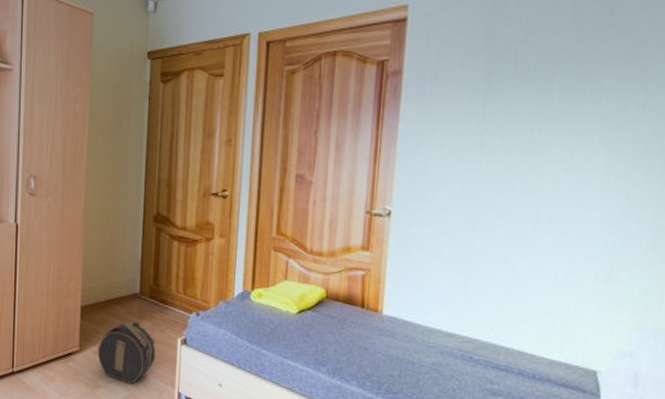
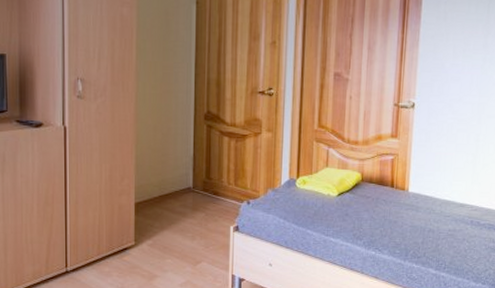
hat box: present [97,320,156,384] -> none [153,212,210,272]

